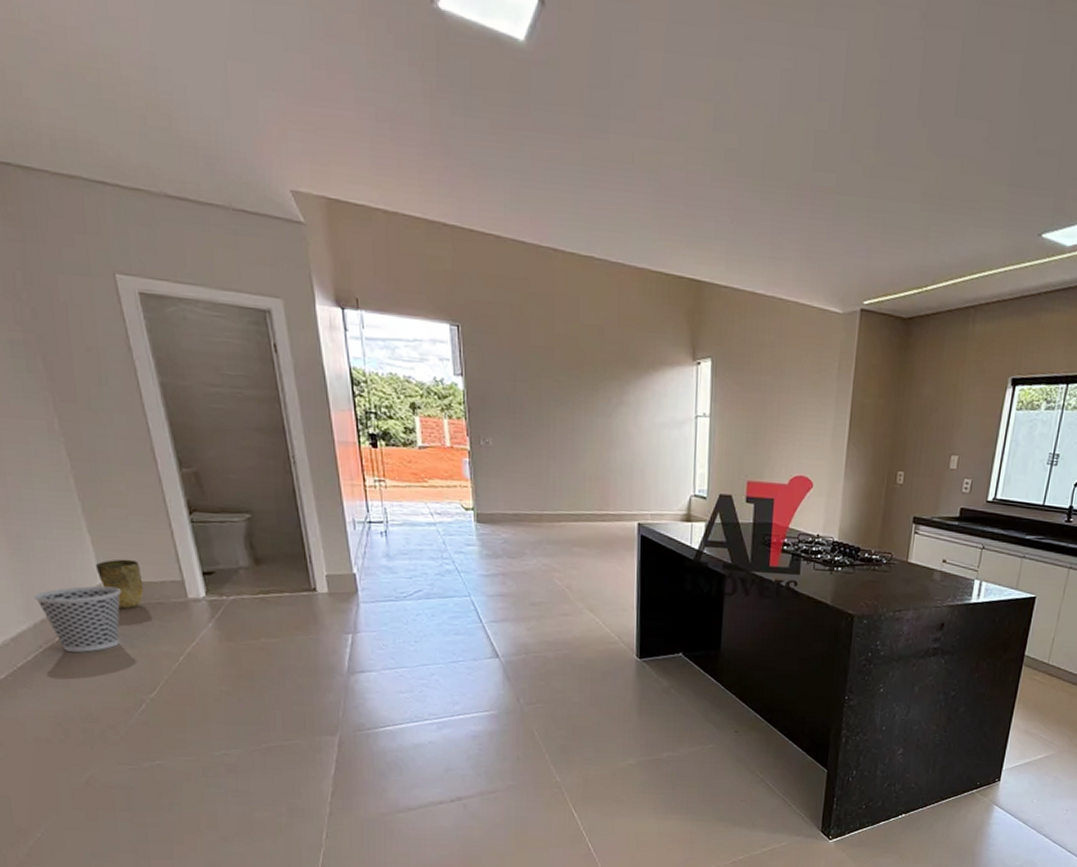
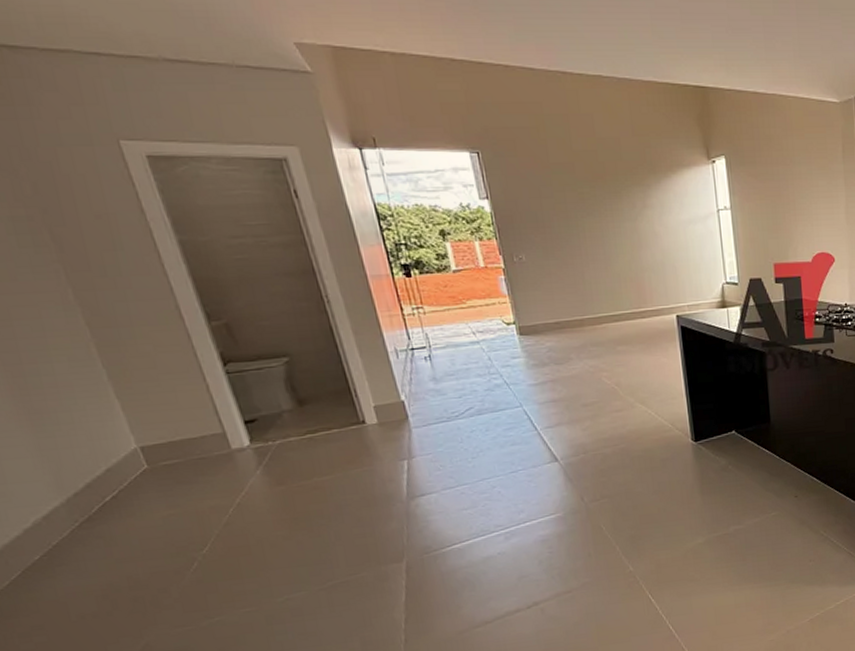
wastebasket: present [33,585,122,652] -> none [62,449,162,521]
vase: present [95,559,144,609] -> none [128,419,184,469]

